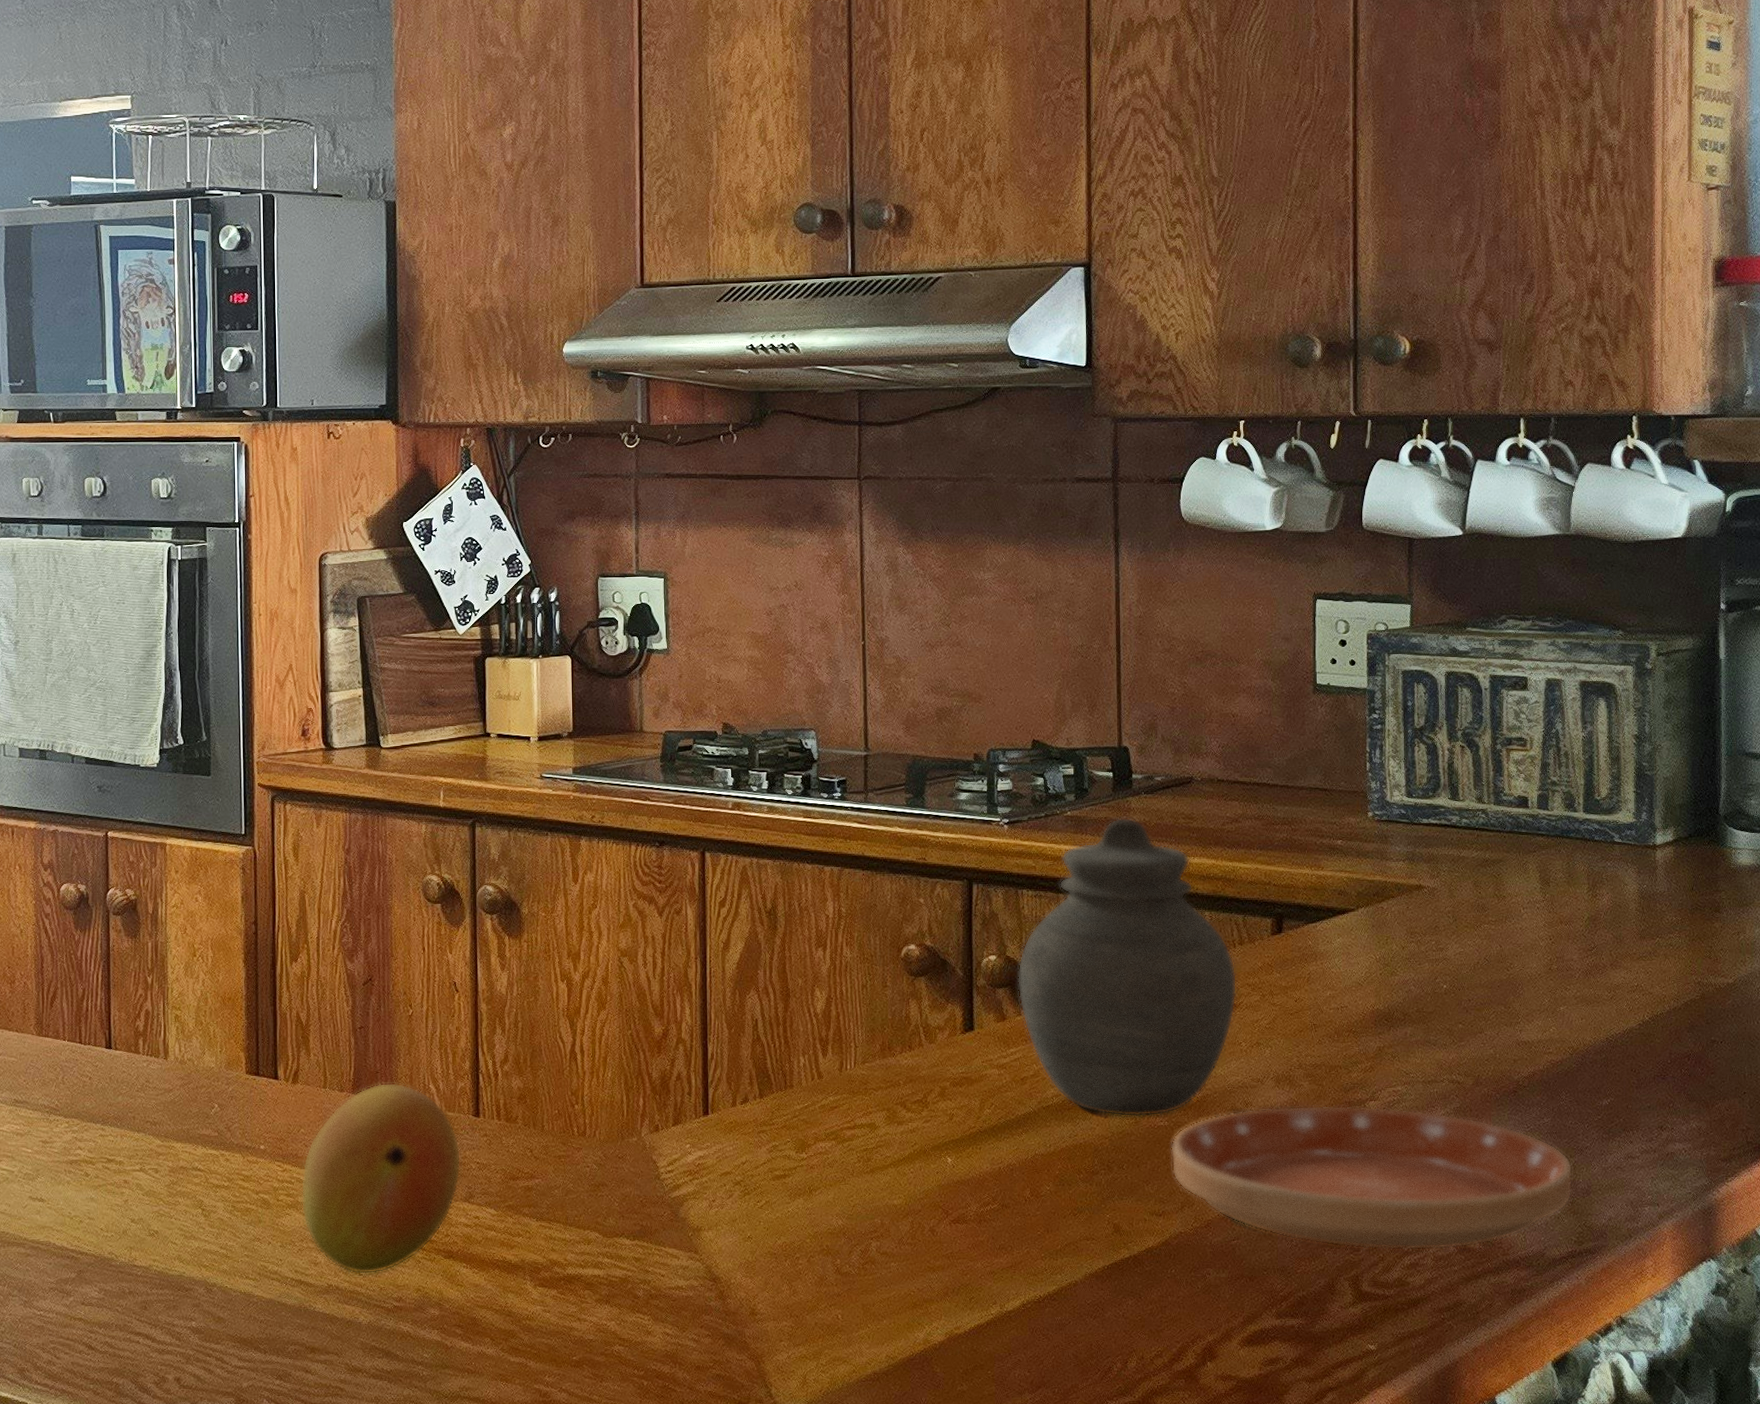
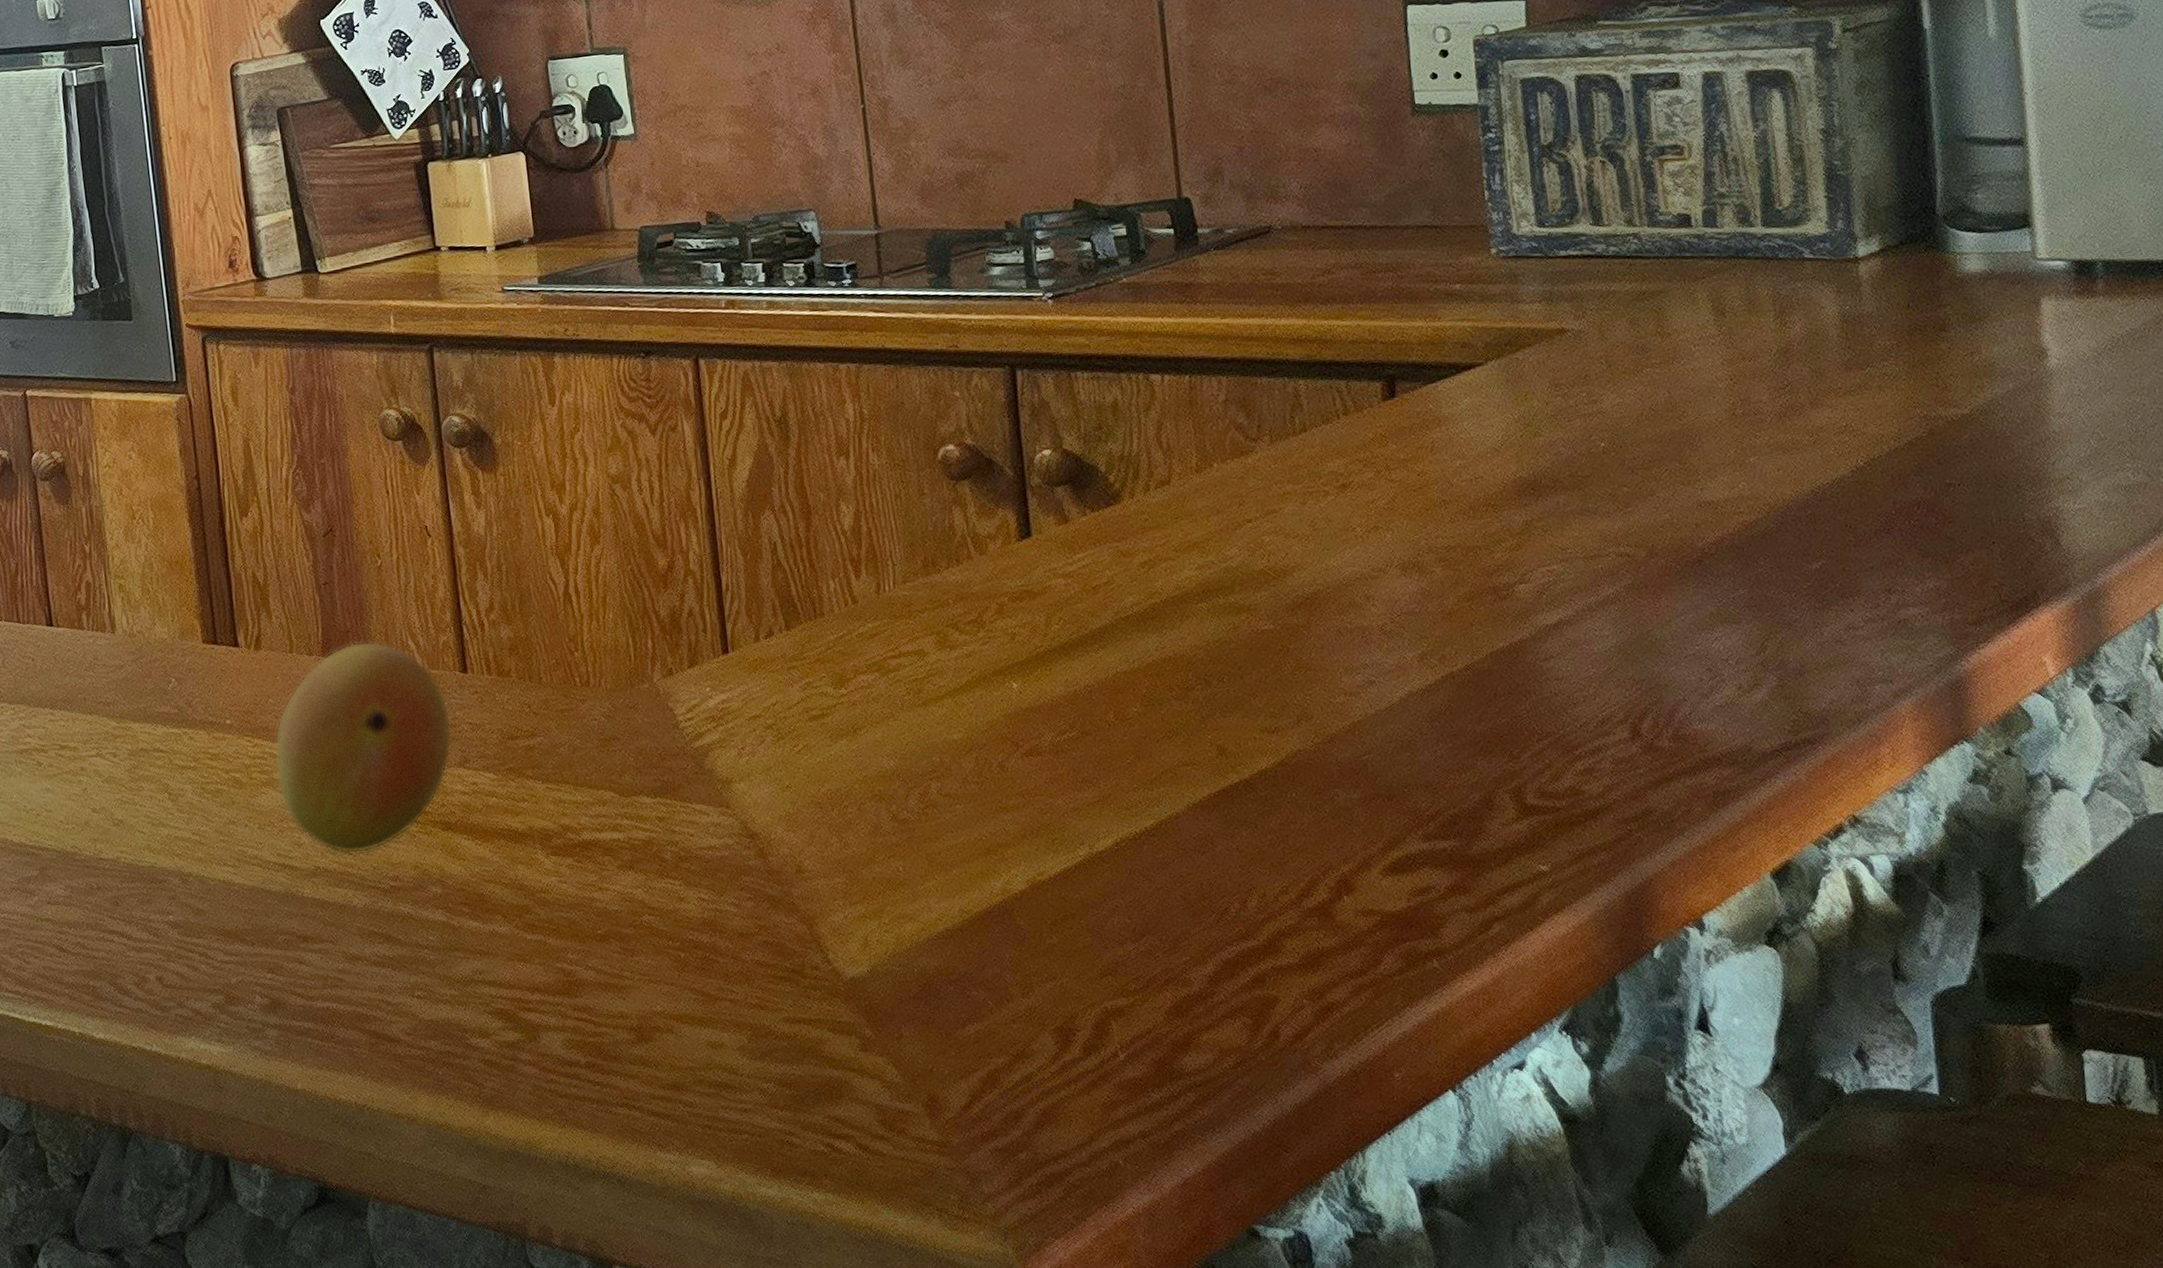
jar: present [1018,817,1237,1118] -> none [1077,279,1346,623]
saucer: present [1171,1105,1573,1251] -> none [1279,590,1782,756]

